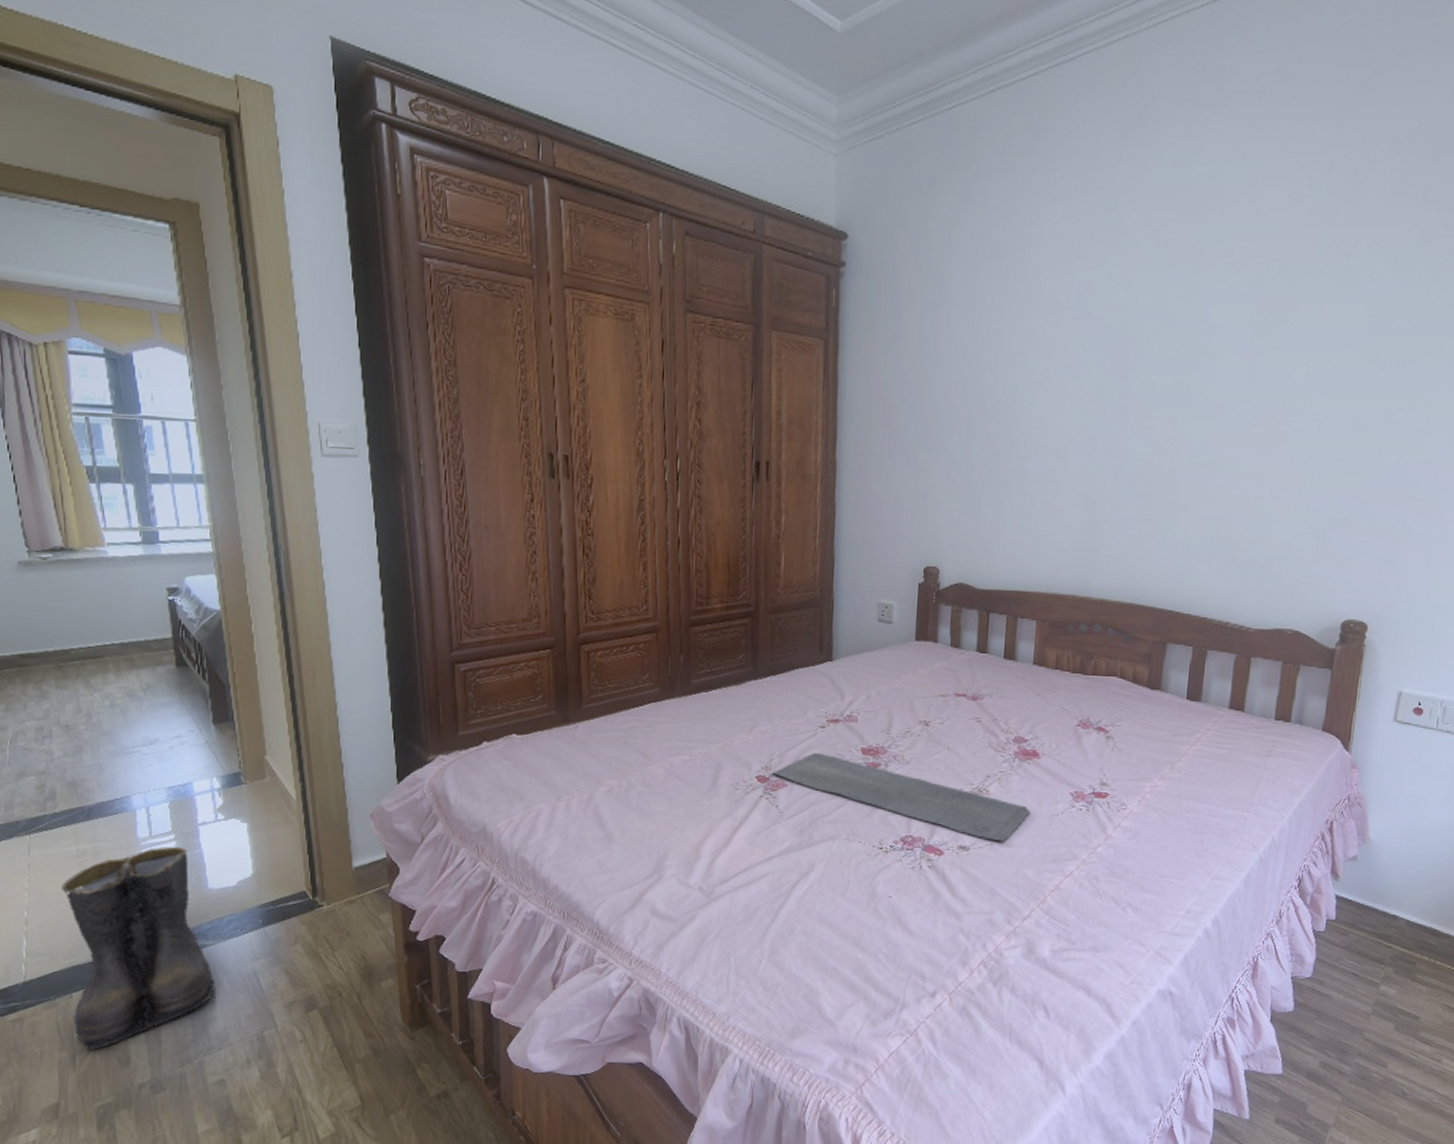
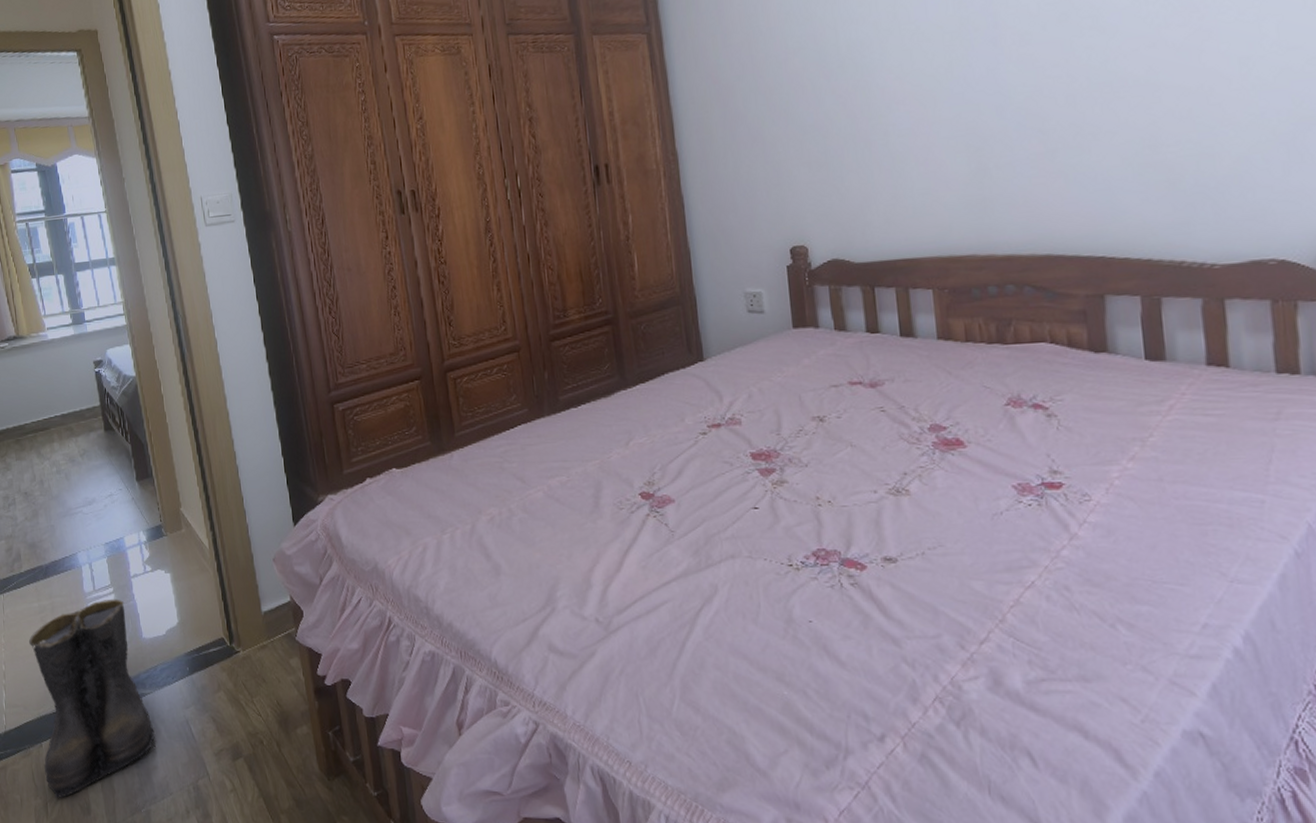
bath mat: present [771,753,1030,842] -> none [655,463,965,550]

